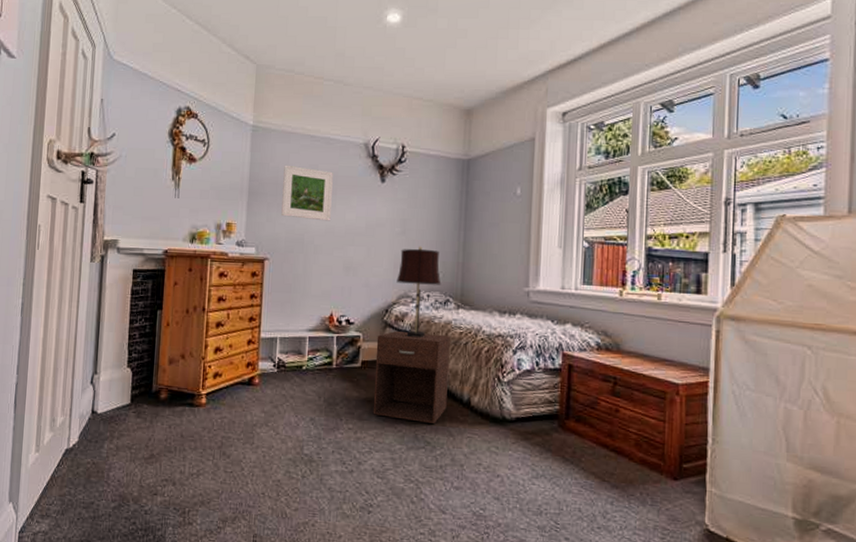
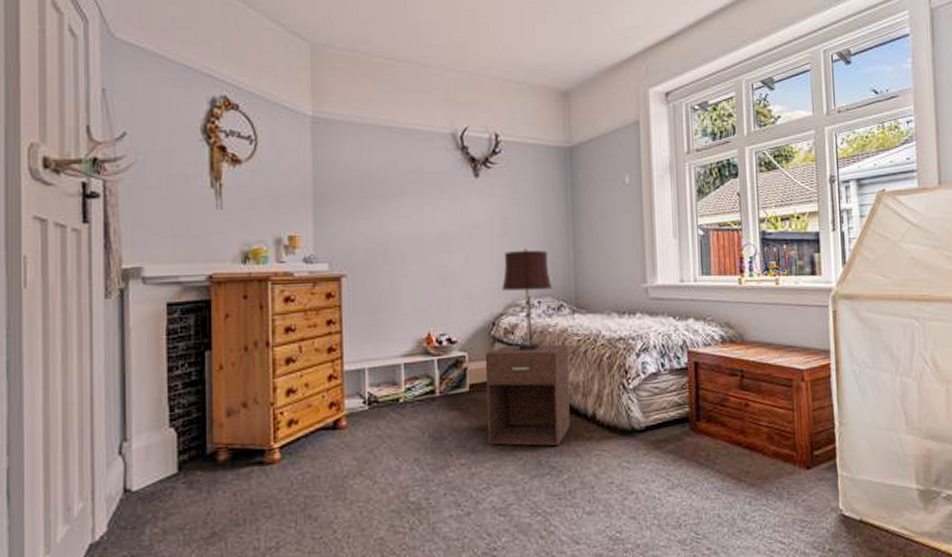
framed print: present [281,165,333,221] -> none [356,162,418,226]

